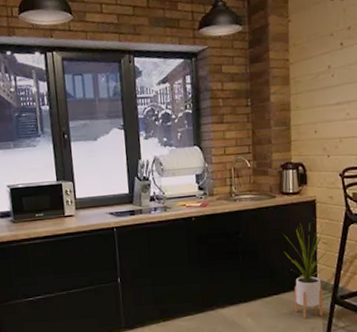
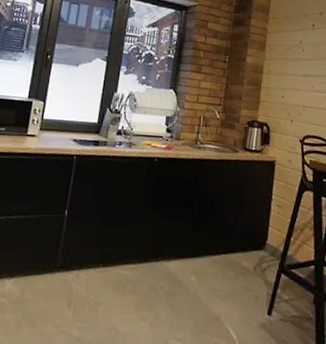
house plant: present [283,222,333,318] -> none [238,182,286,285]

